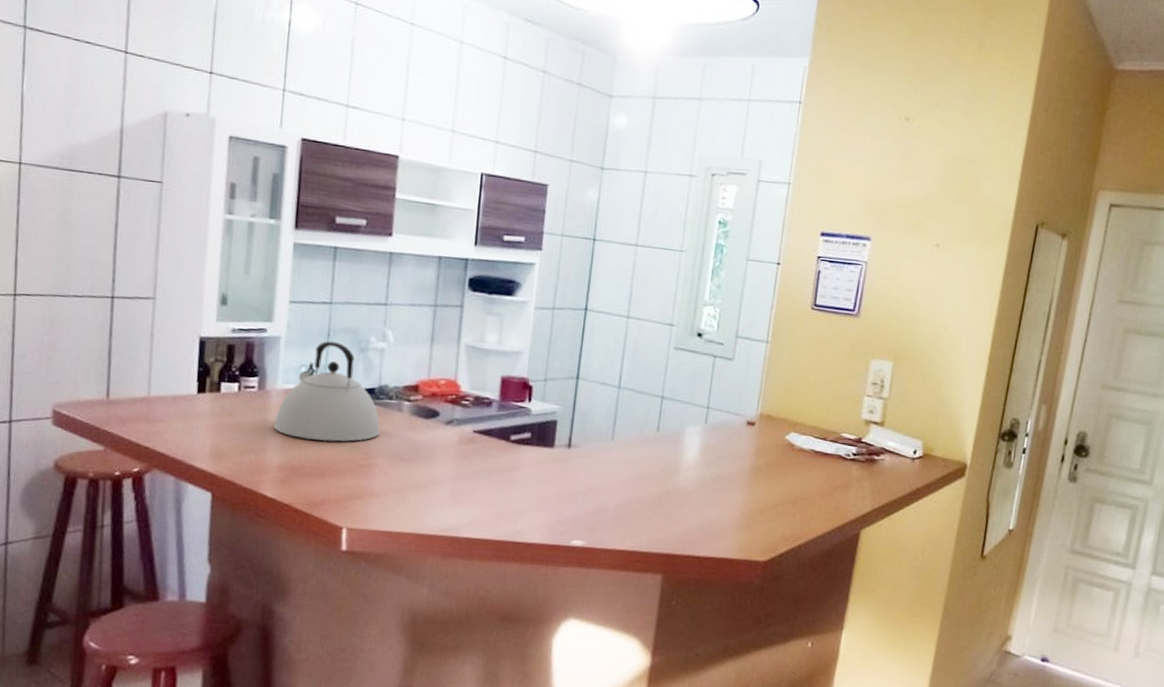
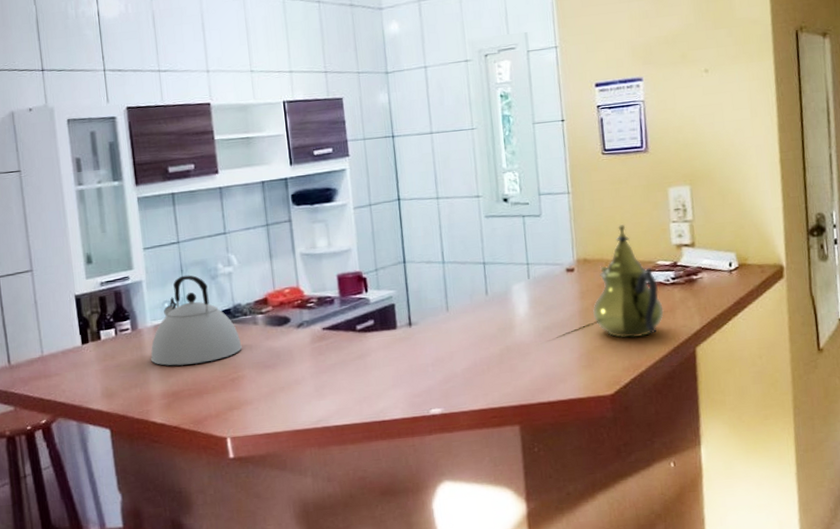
teapot: none [764,387,838,508] -> present [592,225,664,338]

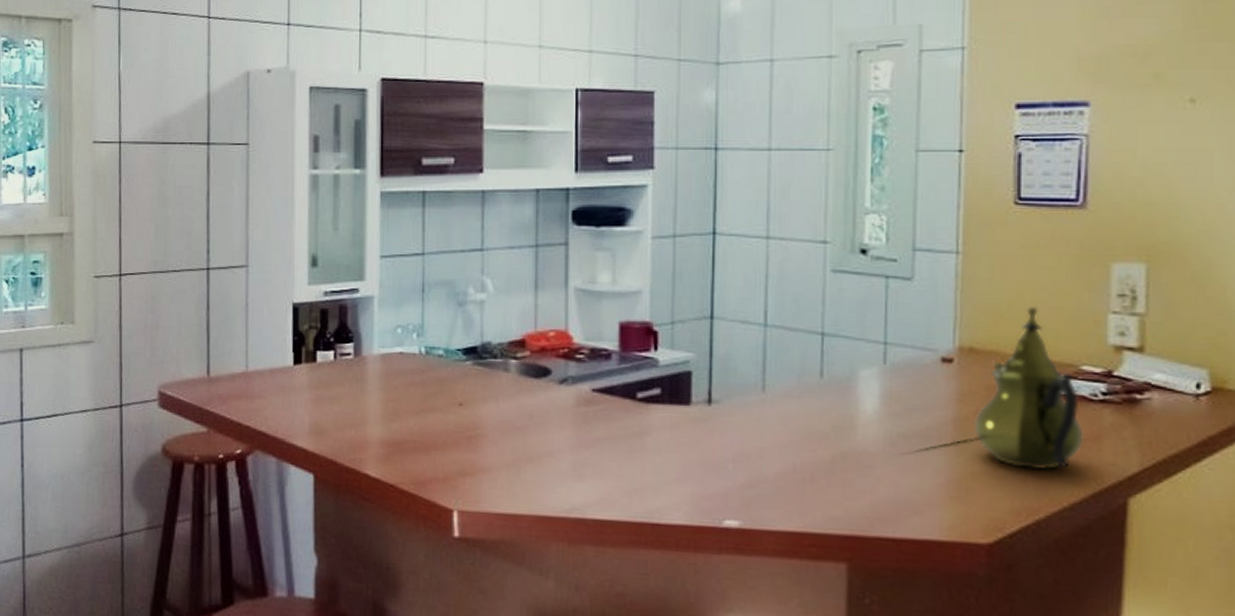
kettle: present [150,275,242,366] -> none [373,296,486,411]

